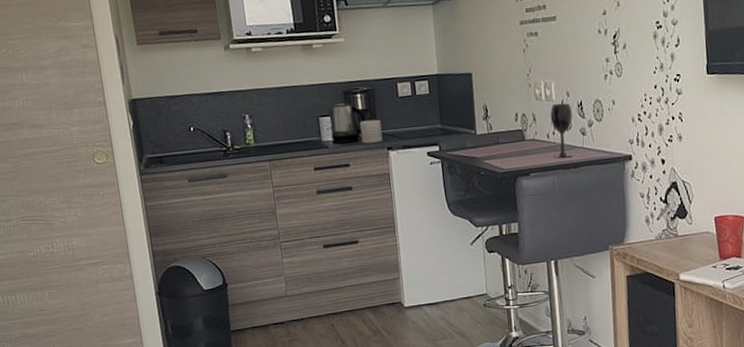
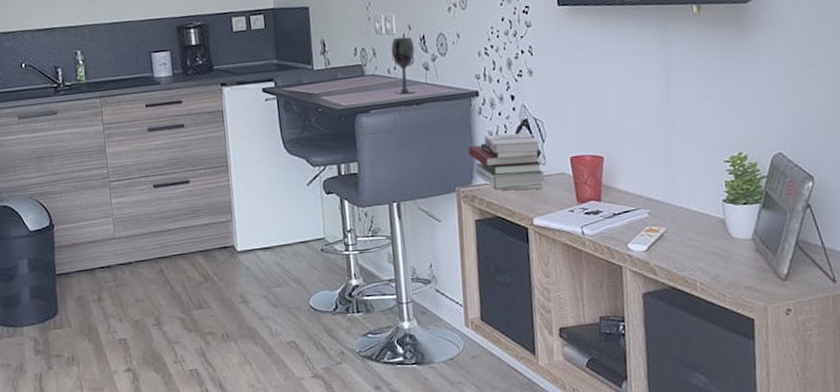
kettle: present [327,103,366,144] -> none [160,38,199,81]
mug: present [359,119,383,144] -> none [192,54,217,80]
books: none [621,195,691,249] -> present [468,133,546,191]

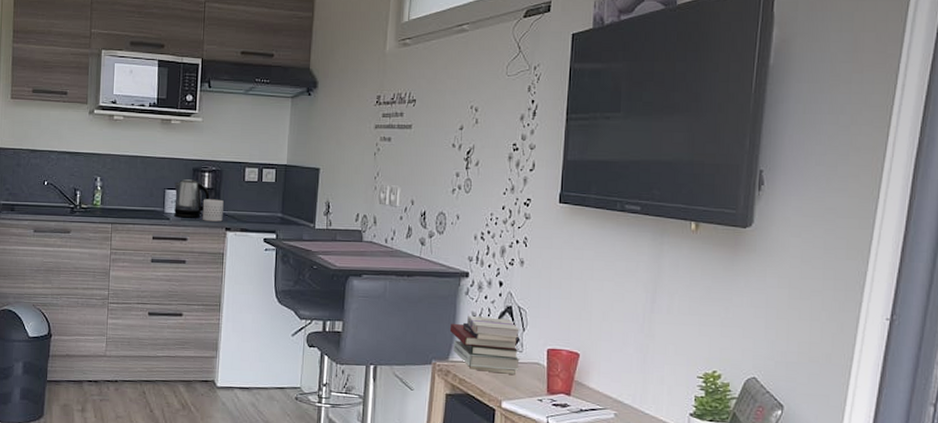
kettle: none [160,38,199,81] -> present [174,179,210,219]
mug: none [192,54,217,80] -> present [202,199,224,222]
wine glass: present [391,37,415,95] -> none [388,211,415,265]

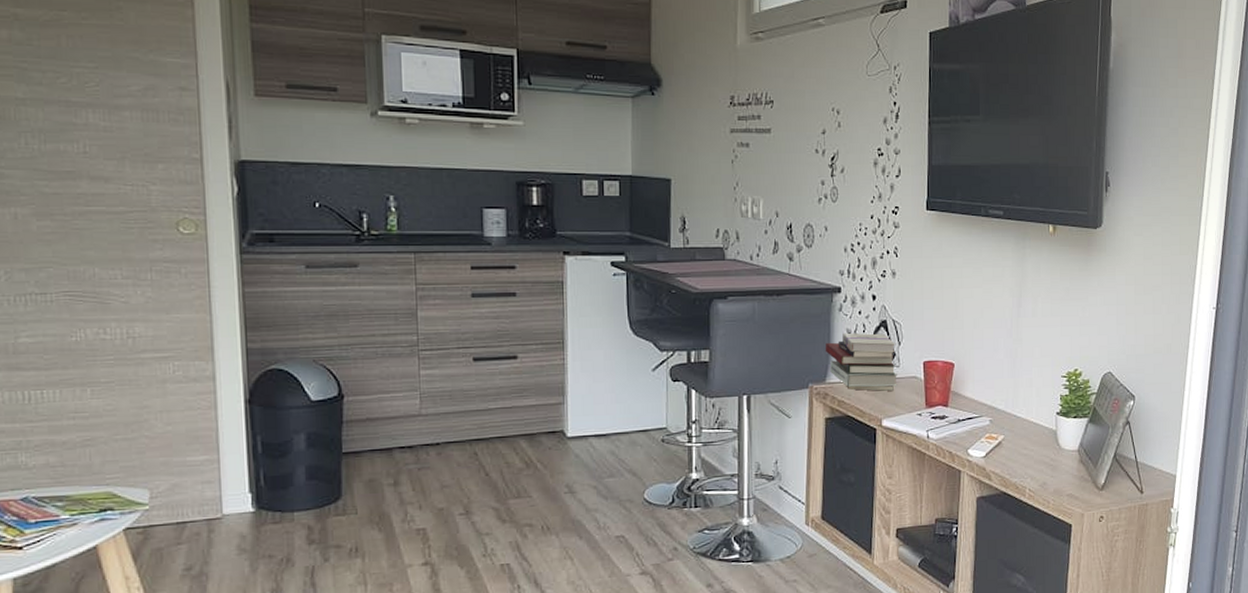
kettle: present [174,179,210,219] -> none [494,196,541,242]
mug: present [202,199,224,222] -> none [532,218,559,245]

